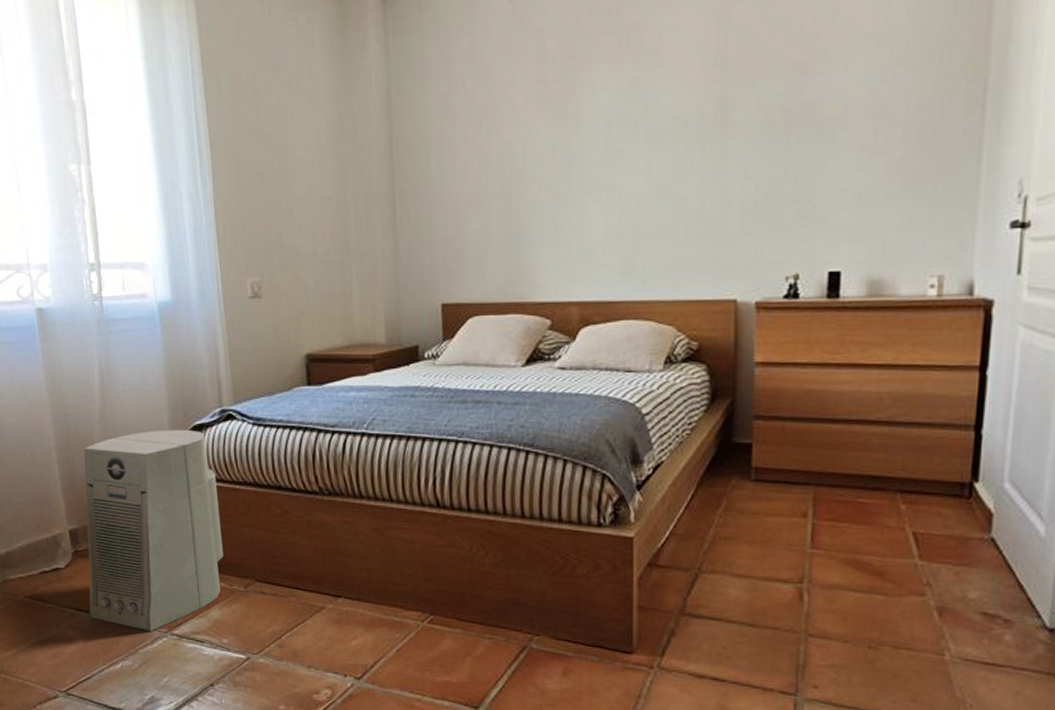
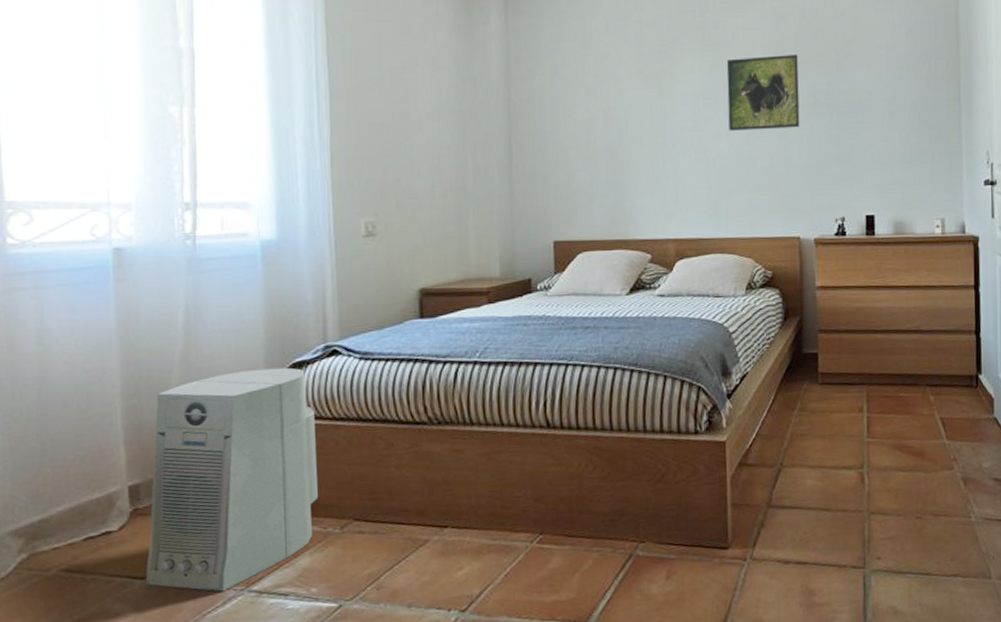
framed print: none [649,58,748,165] -> present [726,55,800,131]

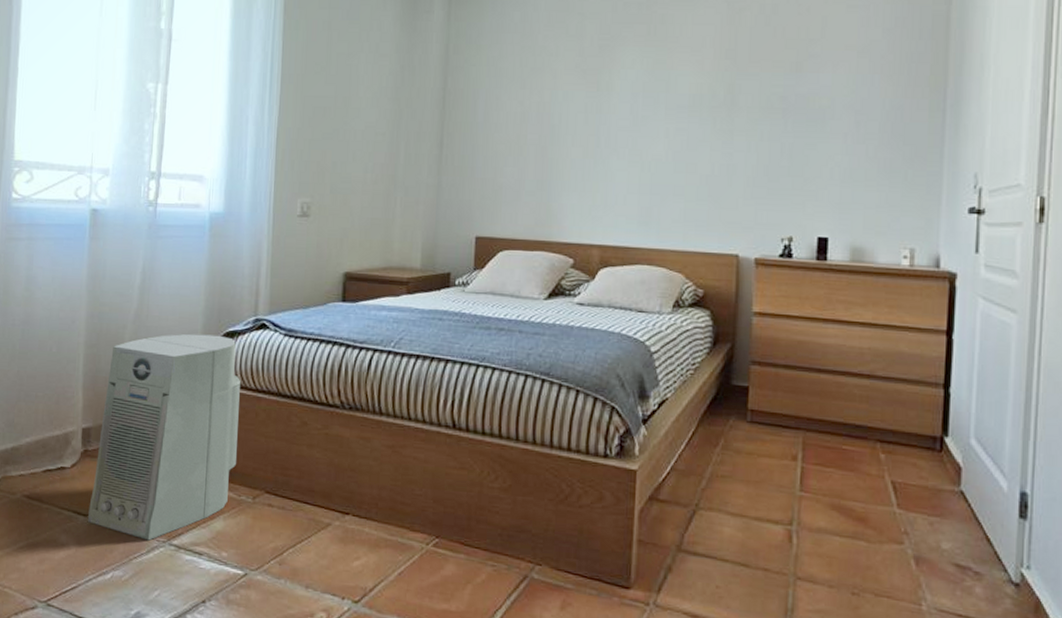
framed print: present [726,55,800,131] -> none [668,53,753,134]

